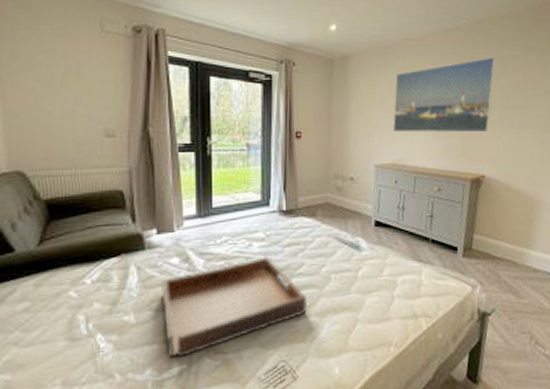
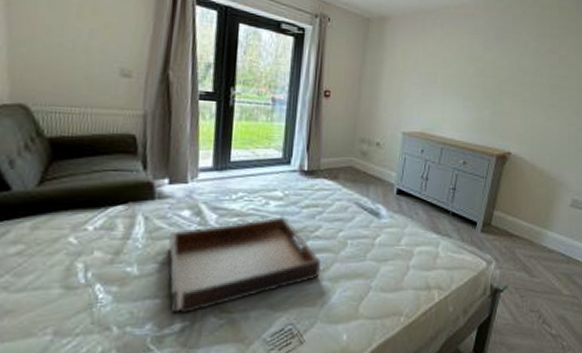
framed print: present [393,57,496,133] -> none [425,33,533,110]

